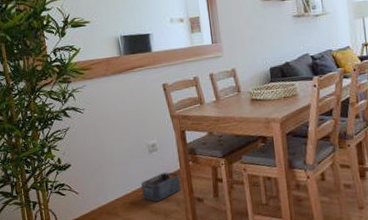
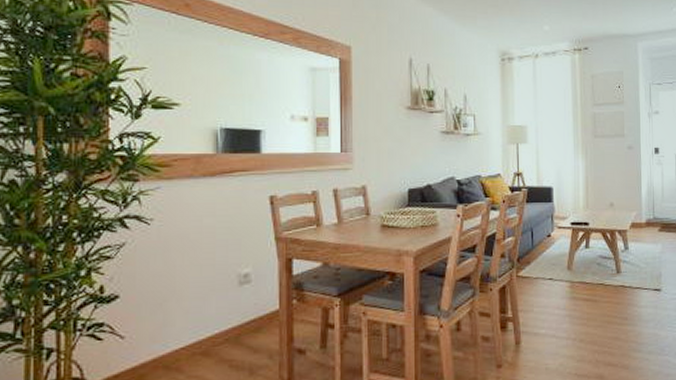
storage bin: present [141,172,181,201] -> none [221,312,277,352]

